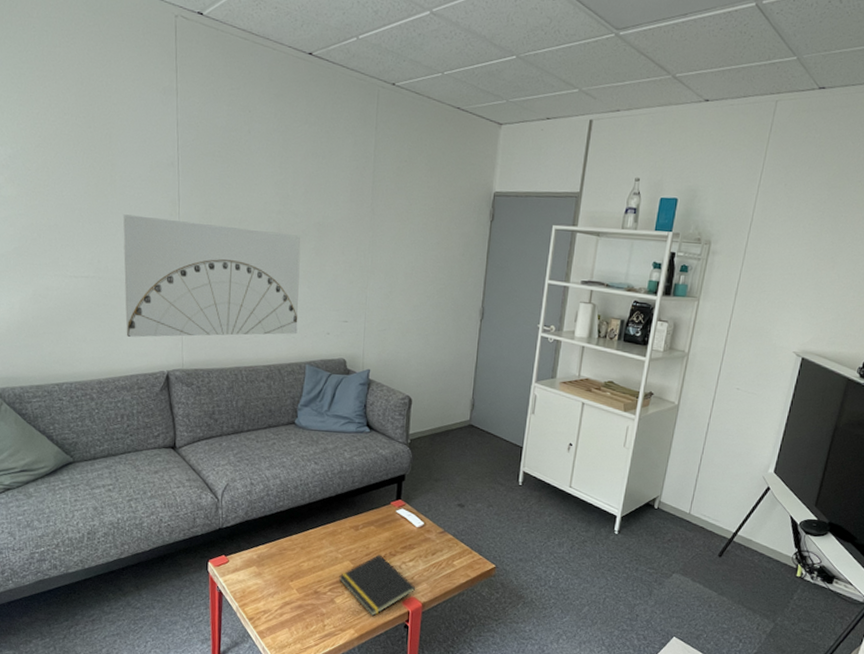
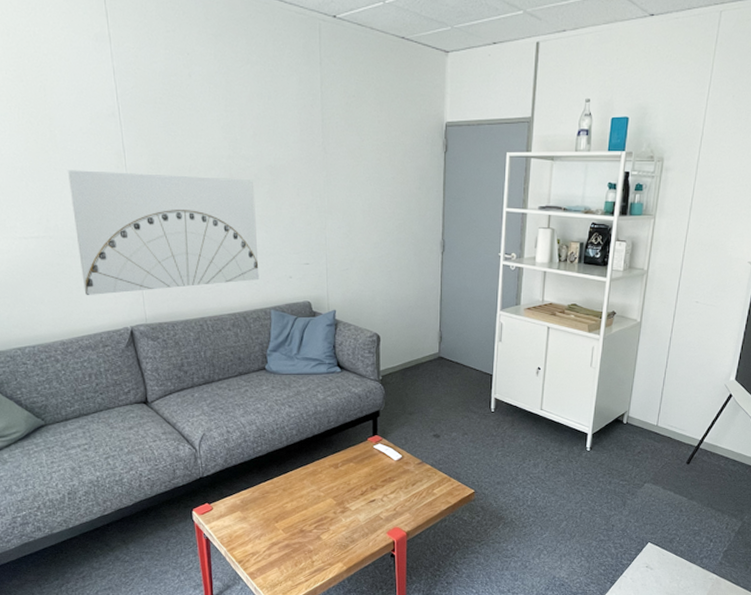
notepad: present [339,554,416,617] -> none [323,490,399,549]

